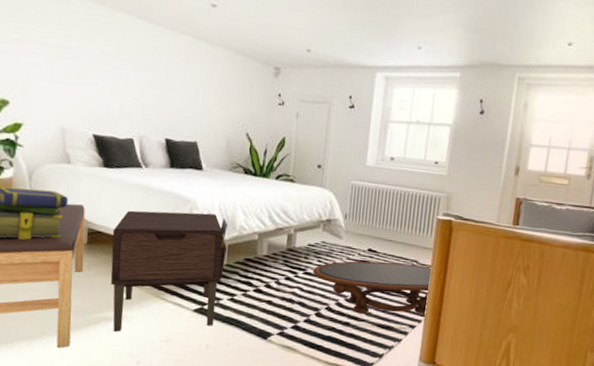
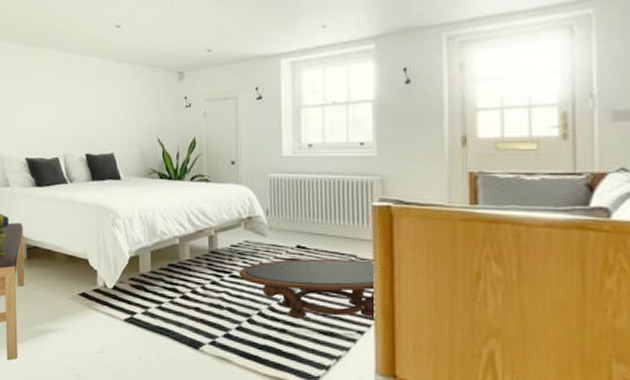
nightstand: present [110,210,228,332] -> none [47,221,151,344]

